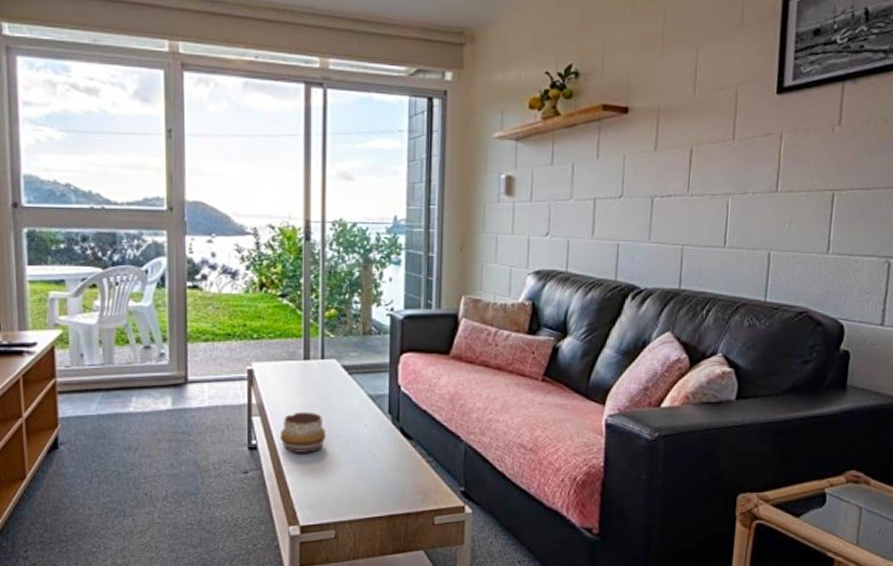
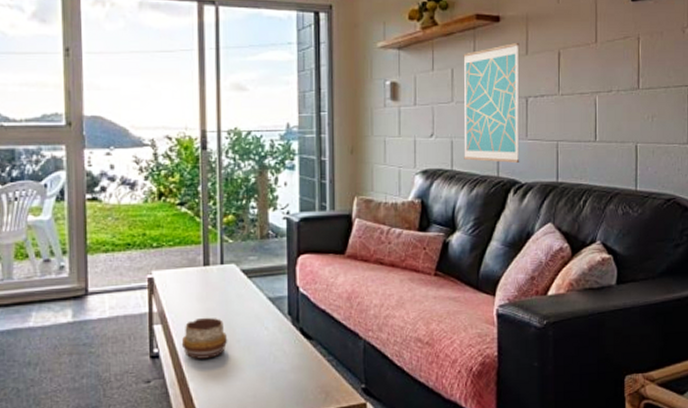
wall art: none [580,136,648,267] -> present [463,42,520,163]

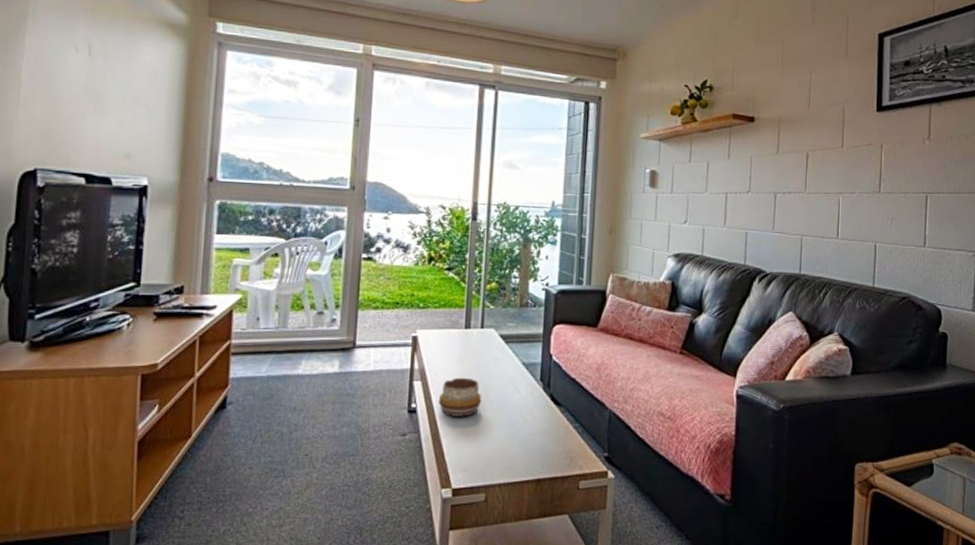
wall art: present [463,42,520,163] -> none [714,142,771,253]

